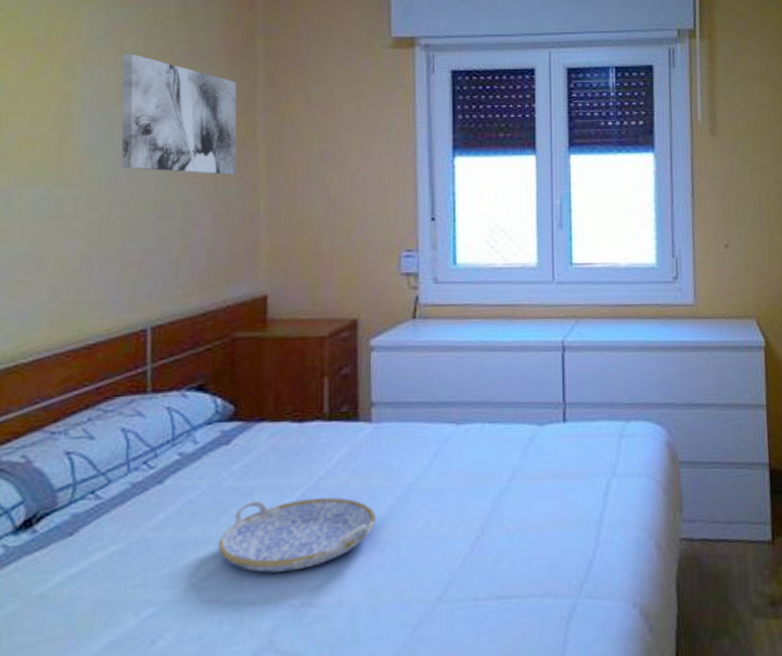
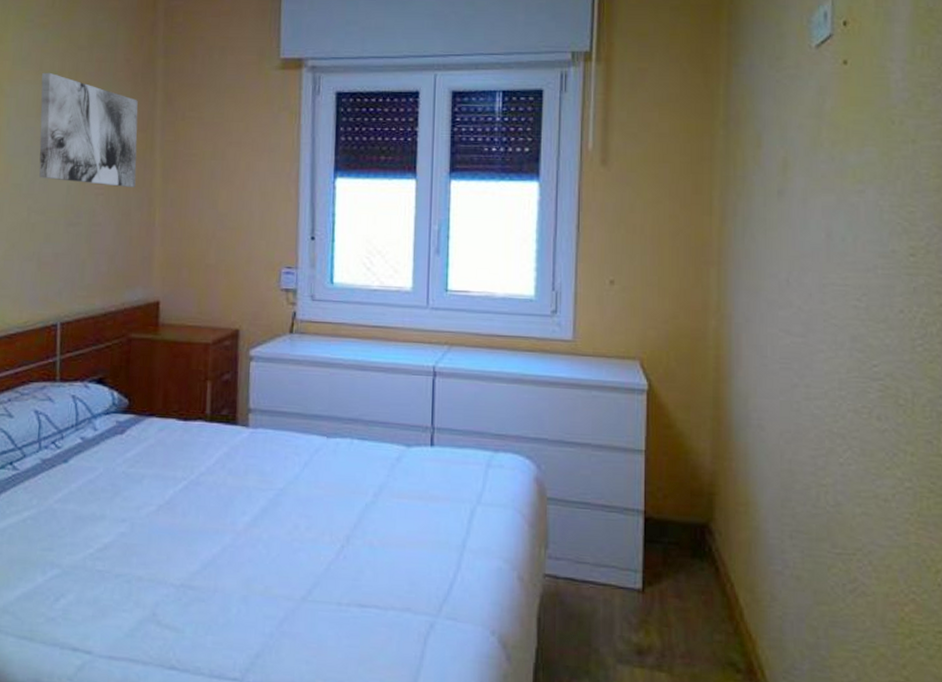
serving tray: present [218,497,376,573] -> none [112,487,250,555]

